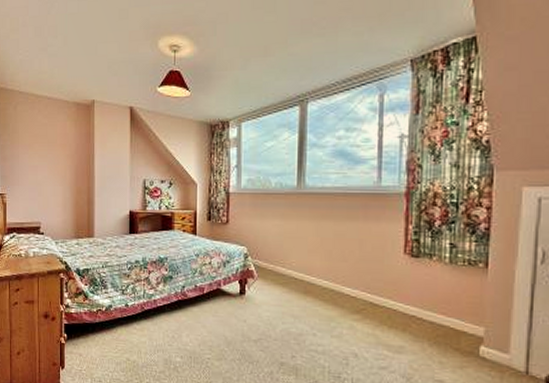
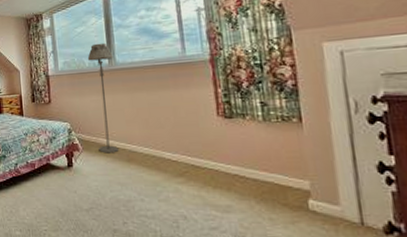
floor lamp: none [274,162,303,284] -> present [87,42,119,154]

